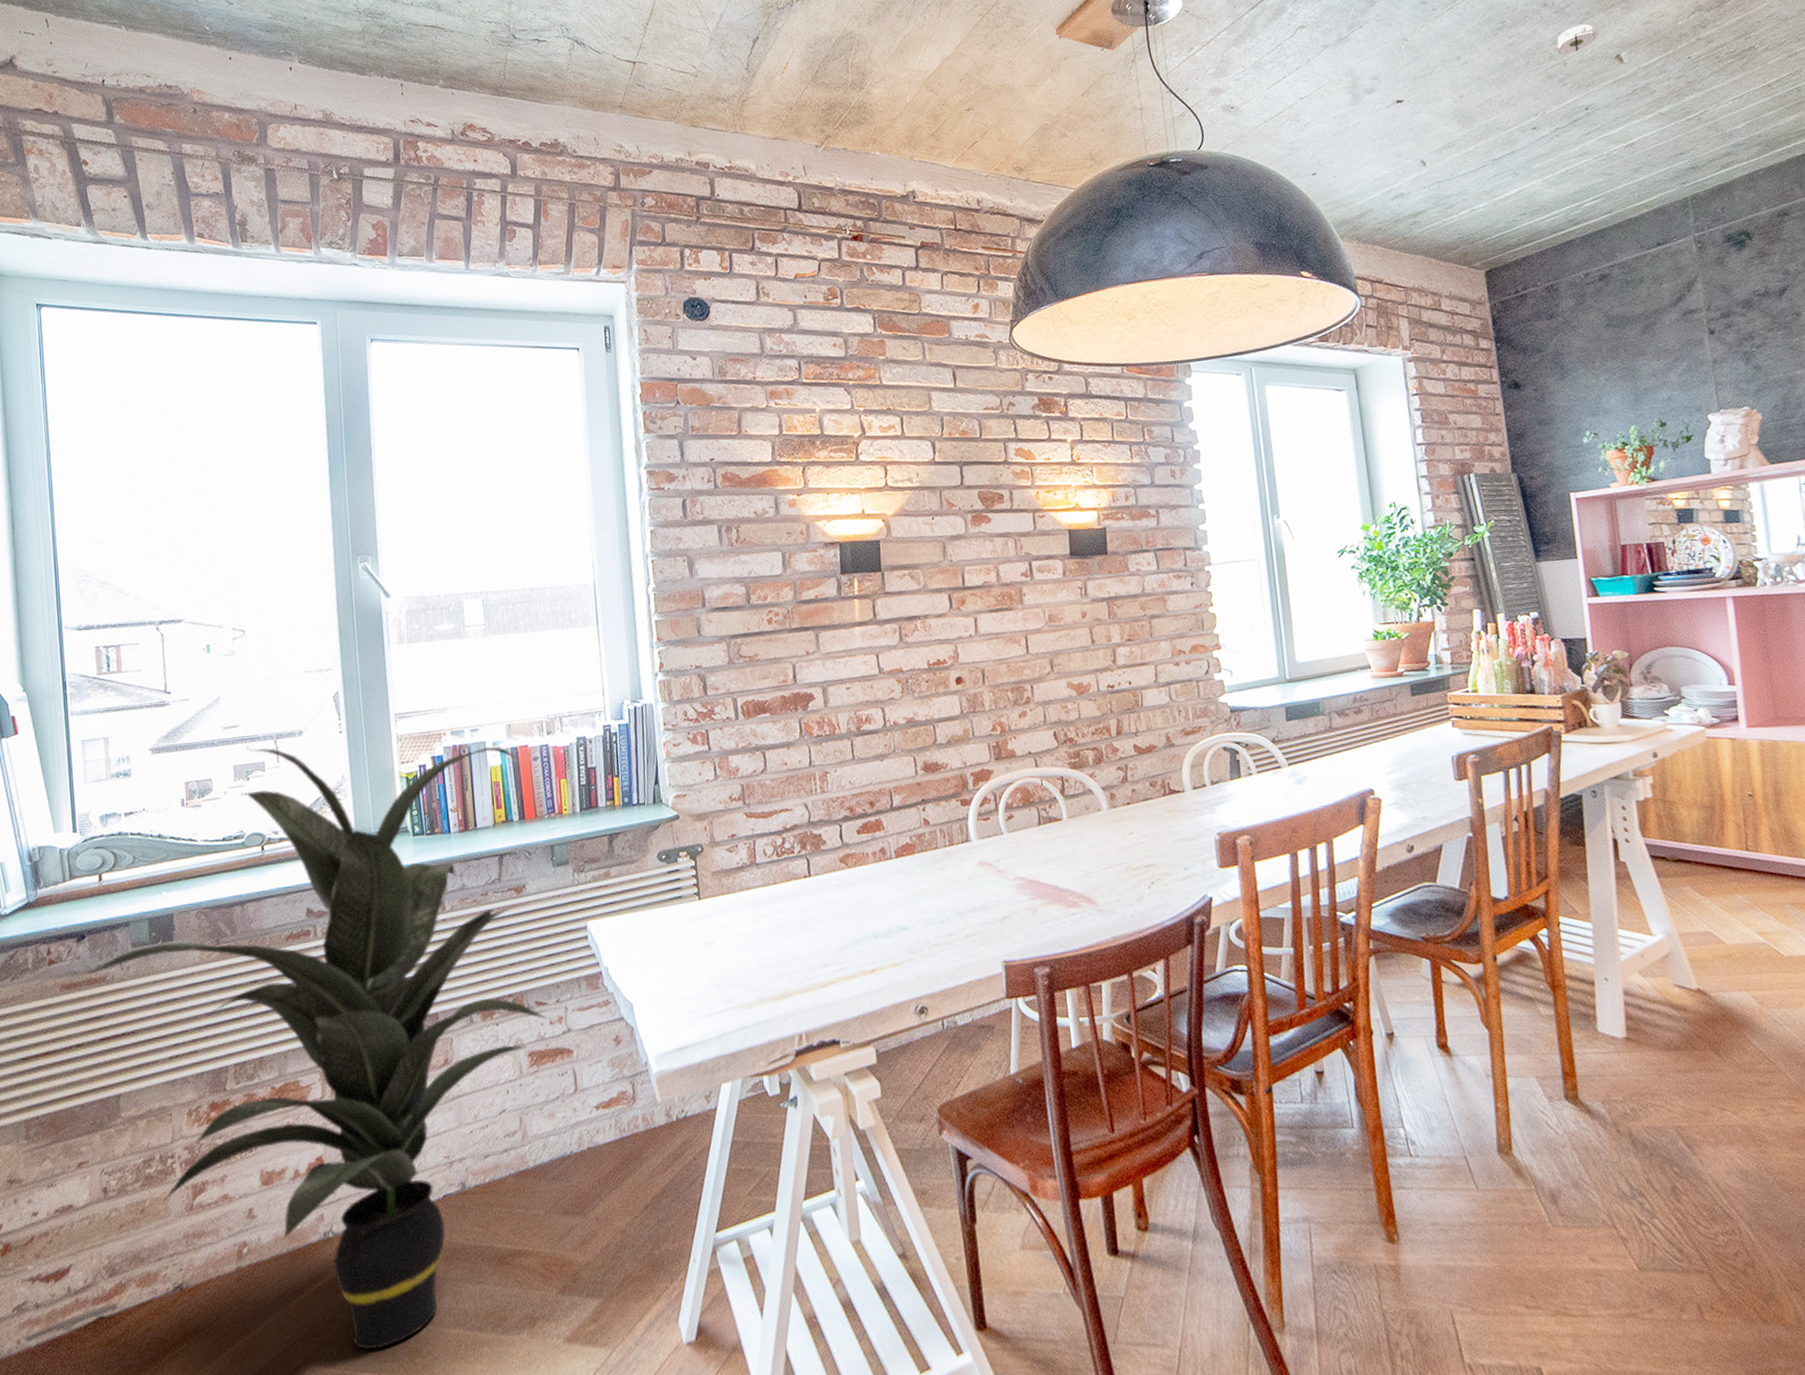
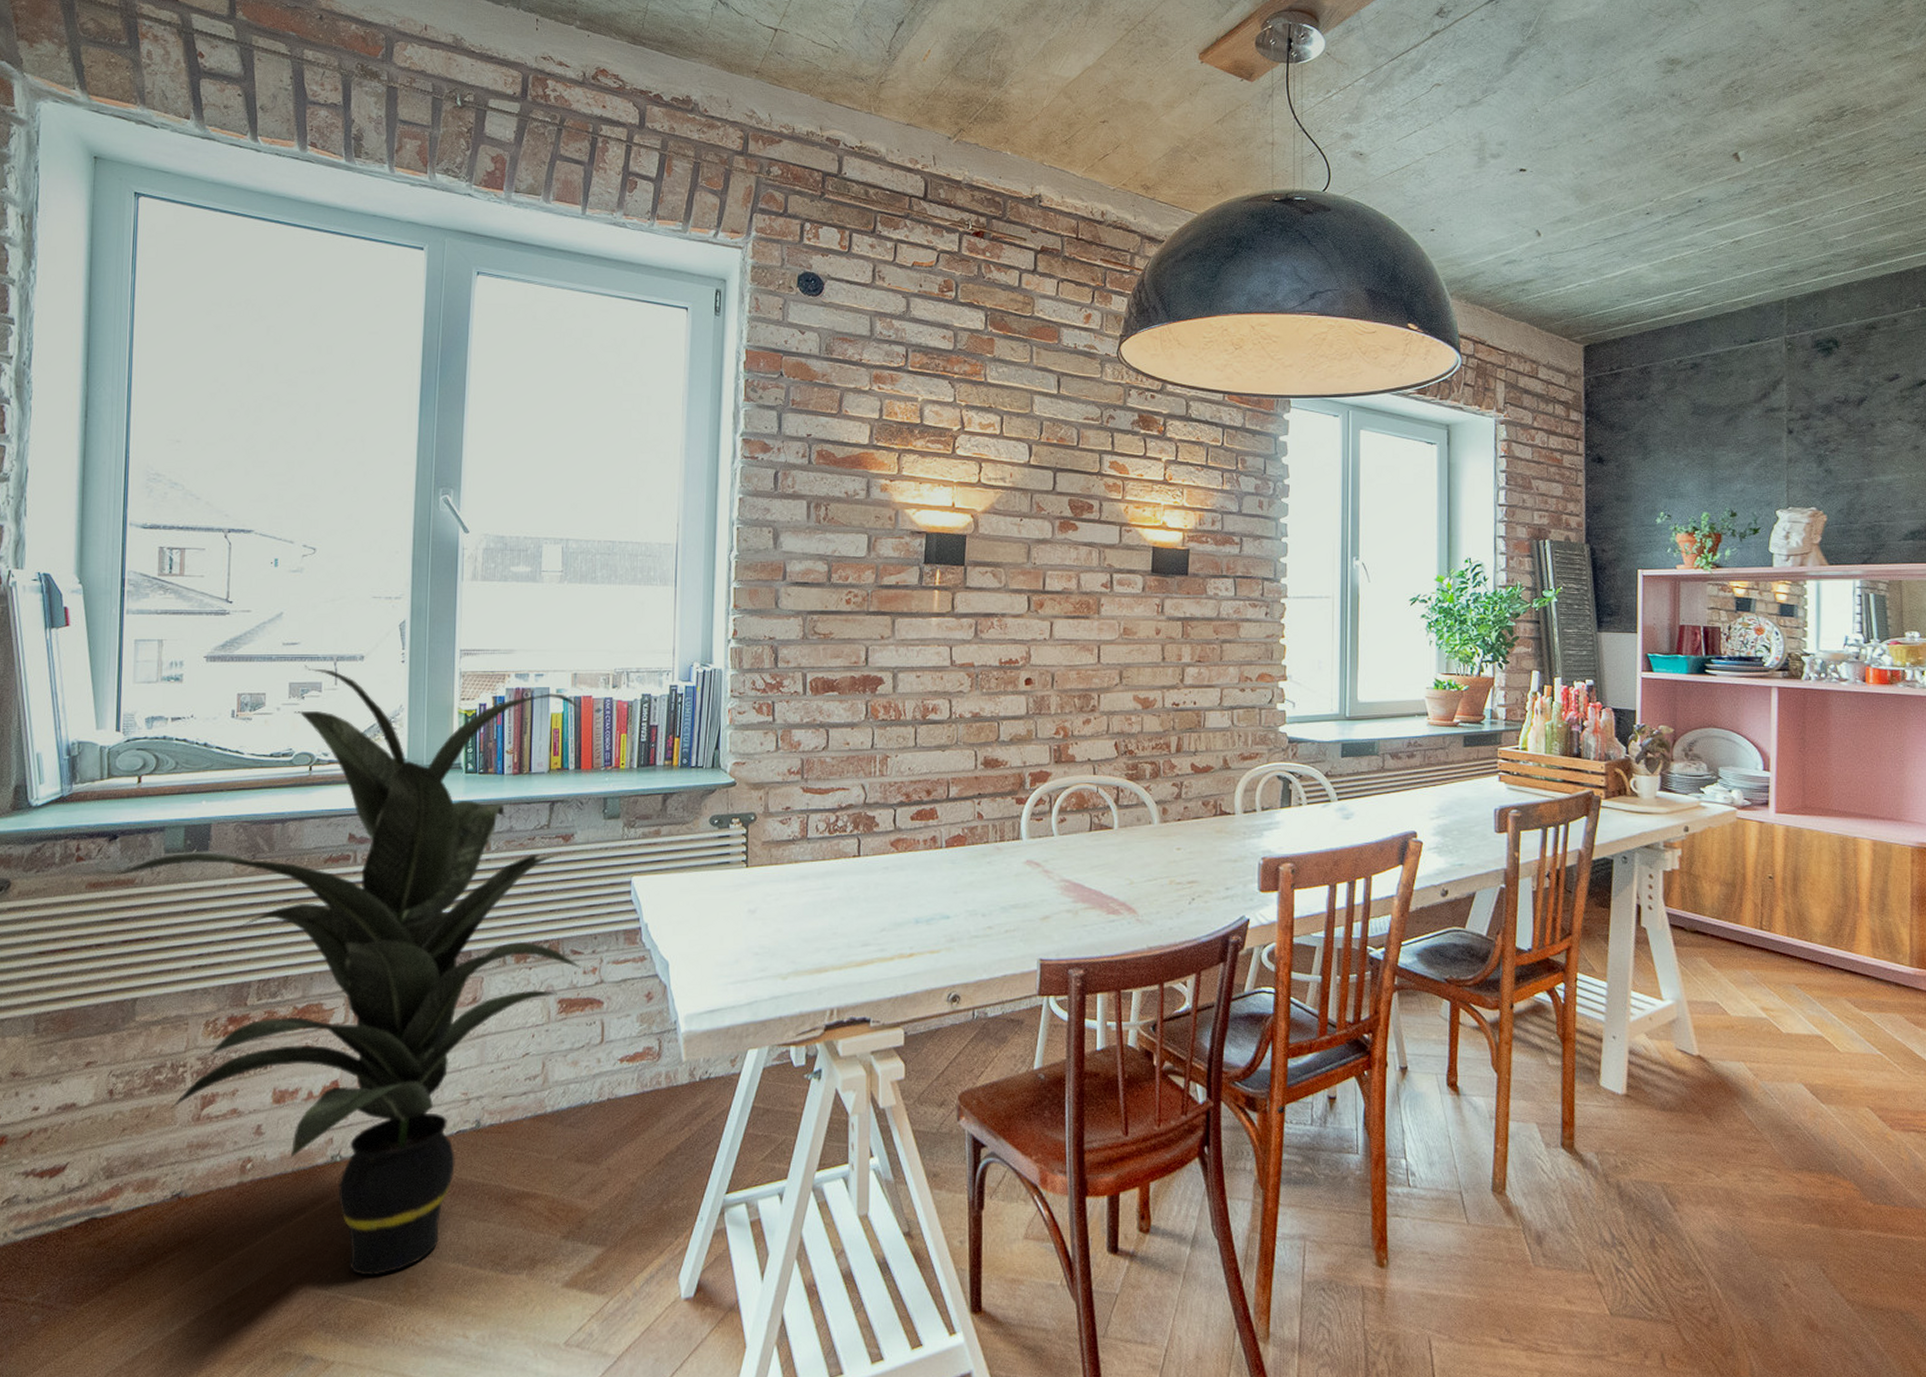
smoke detector: present [1554,24,1599,60] -> none [1675,119,1720,150]

